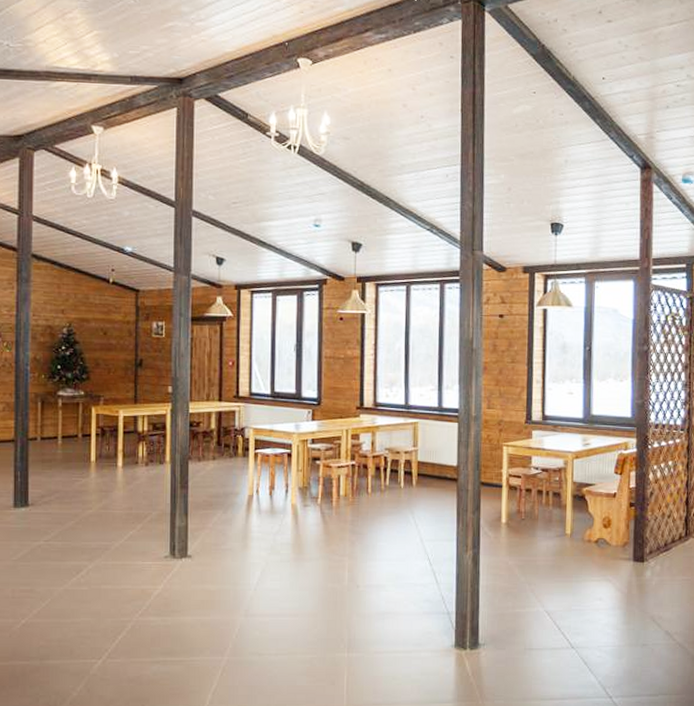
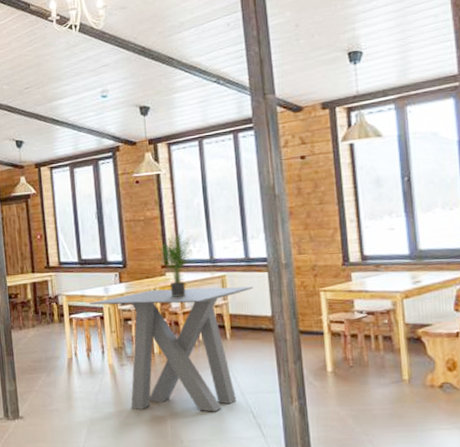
dining table: none [278,431,443,558] -> present [90,286,253,412]
potted plant: none [350,373,390,440] -> present [154,230,193,297]

